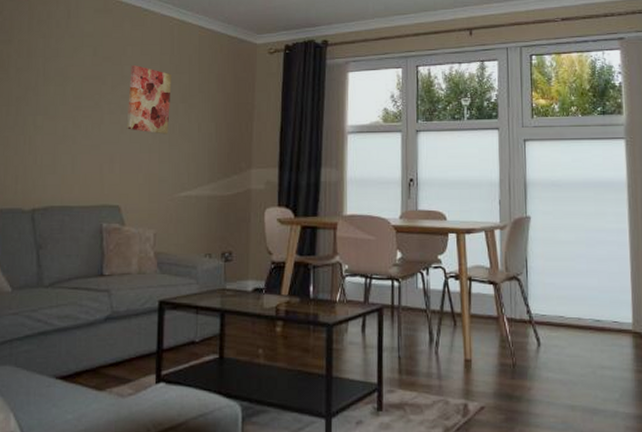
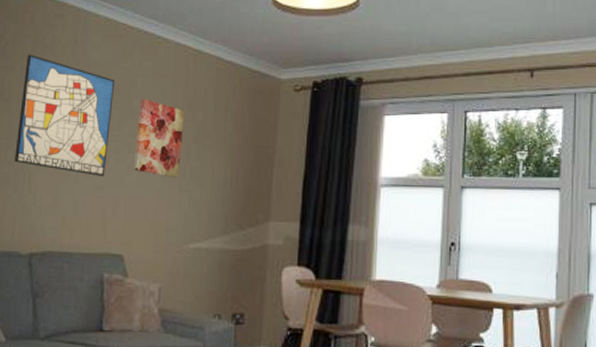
wall art: none [15,28,106,137] -> present [14,54,114,177]

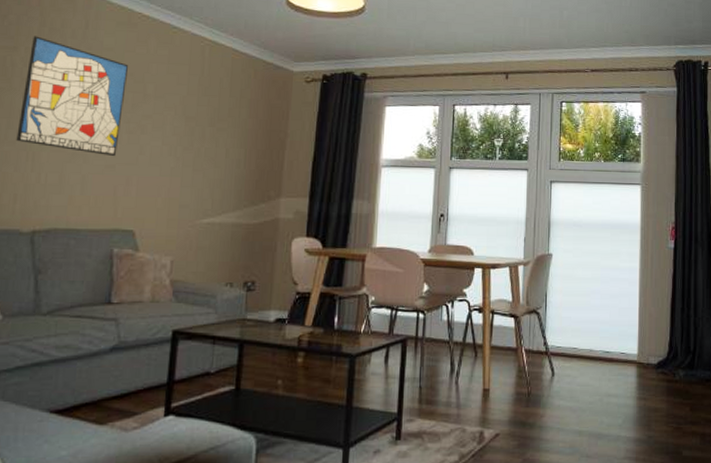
wall art: present [133,99,185,178] -> none [146,84,200,158]

